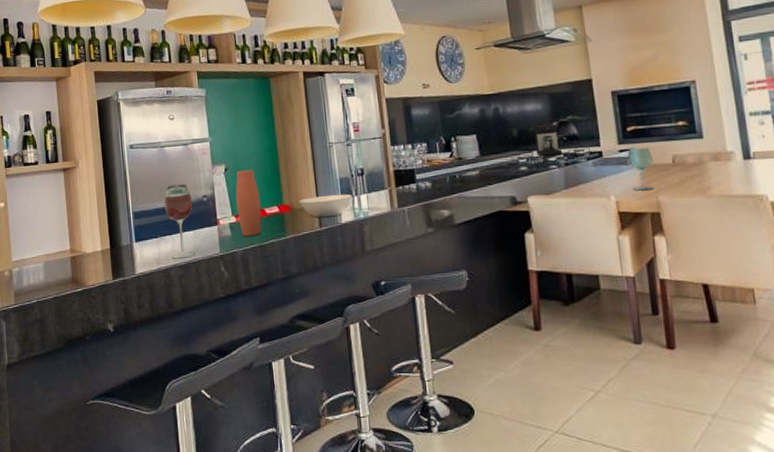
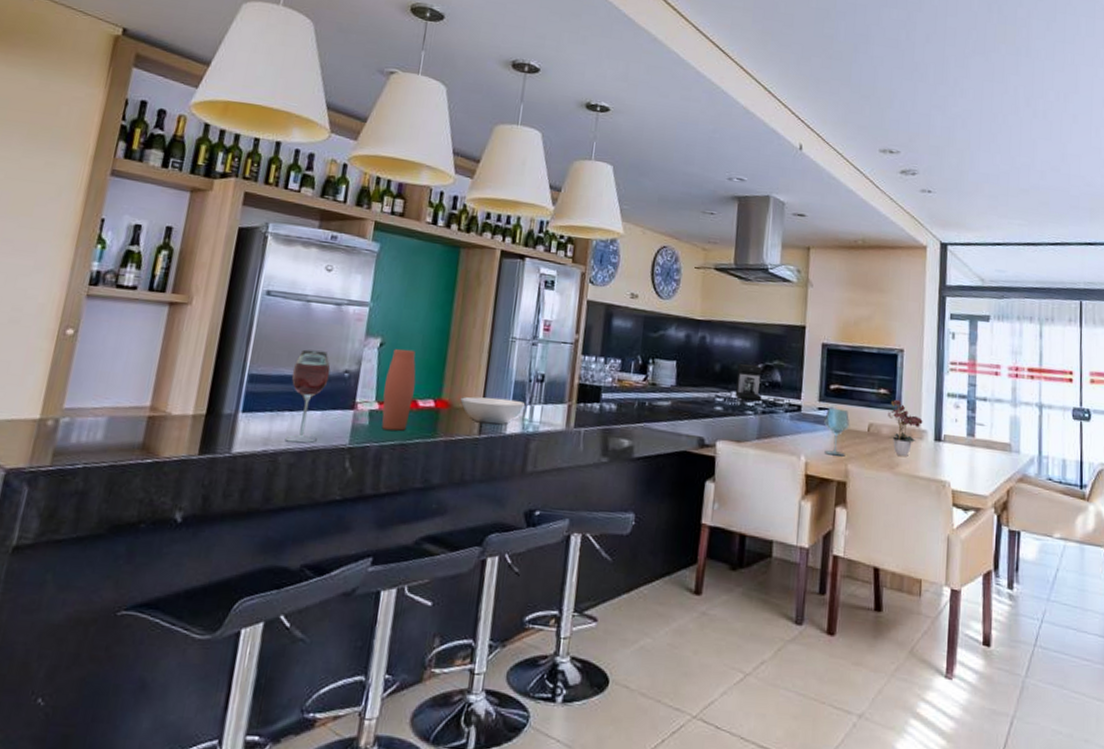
flower arrangement: none [690,128,728,181] -> present [888,399,923,457]

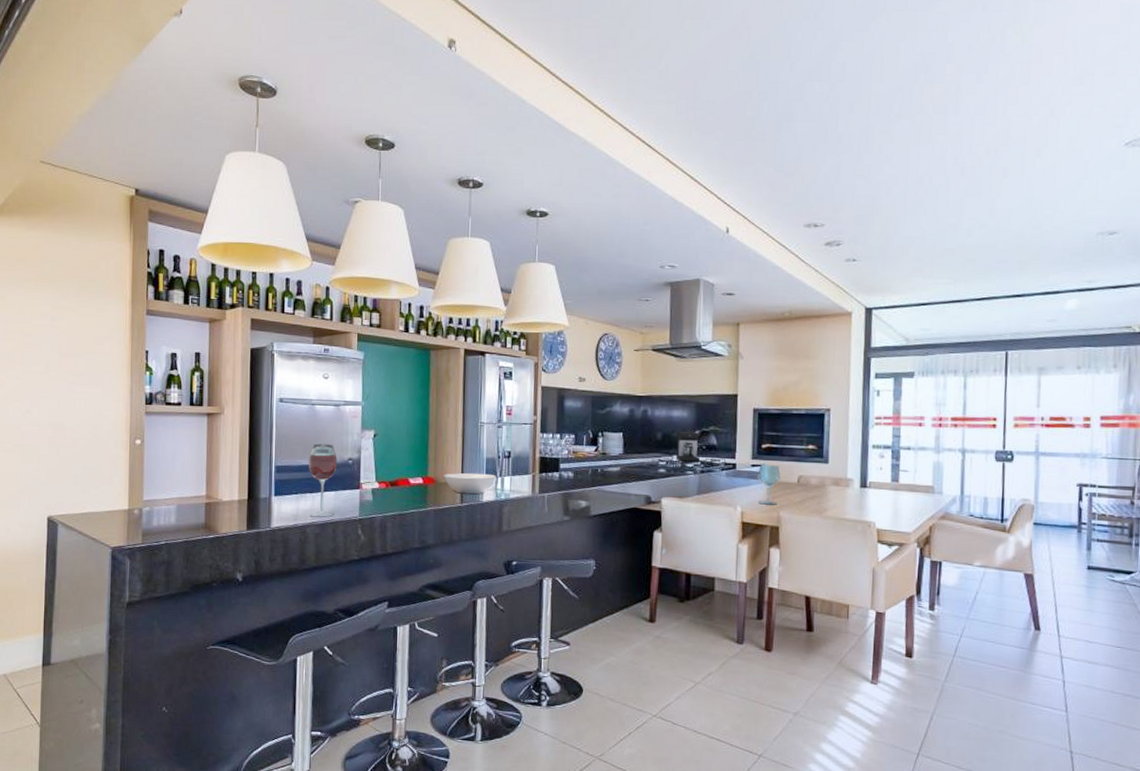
vase: present [381,349,416,432] -> none [381,438,406,505]
flower arrangement: present [888,399,923,457] -> none [816,453,849,503]

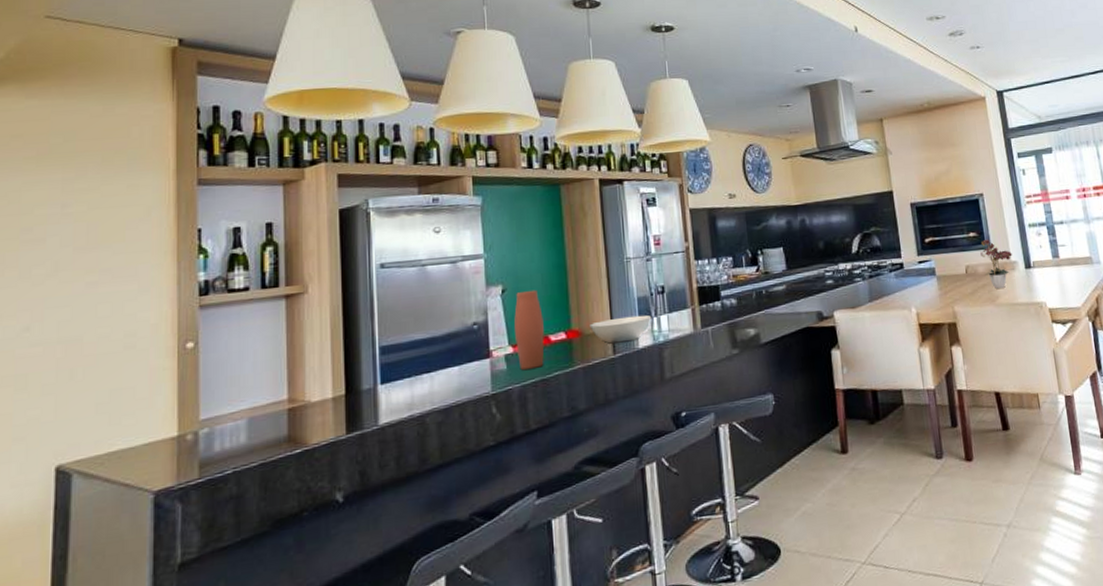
wineglass: present [308,443,337,518] -> none [422,309,460,402]
vase: none [381,438,406,505] -> present [514,289,545,371]
coffee maker: present [676,431,699,462] -> none [839,235,866,269]
wine glass: present [757,465,781,505] -> none [925,259,950,302]
flower arrangement: none [816,453,849,503] -> present [980,239,1012,290]

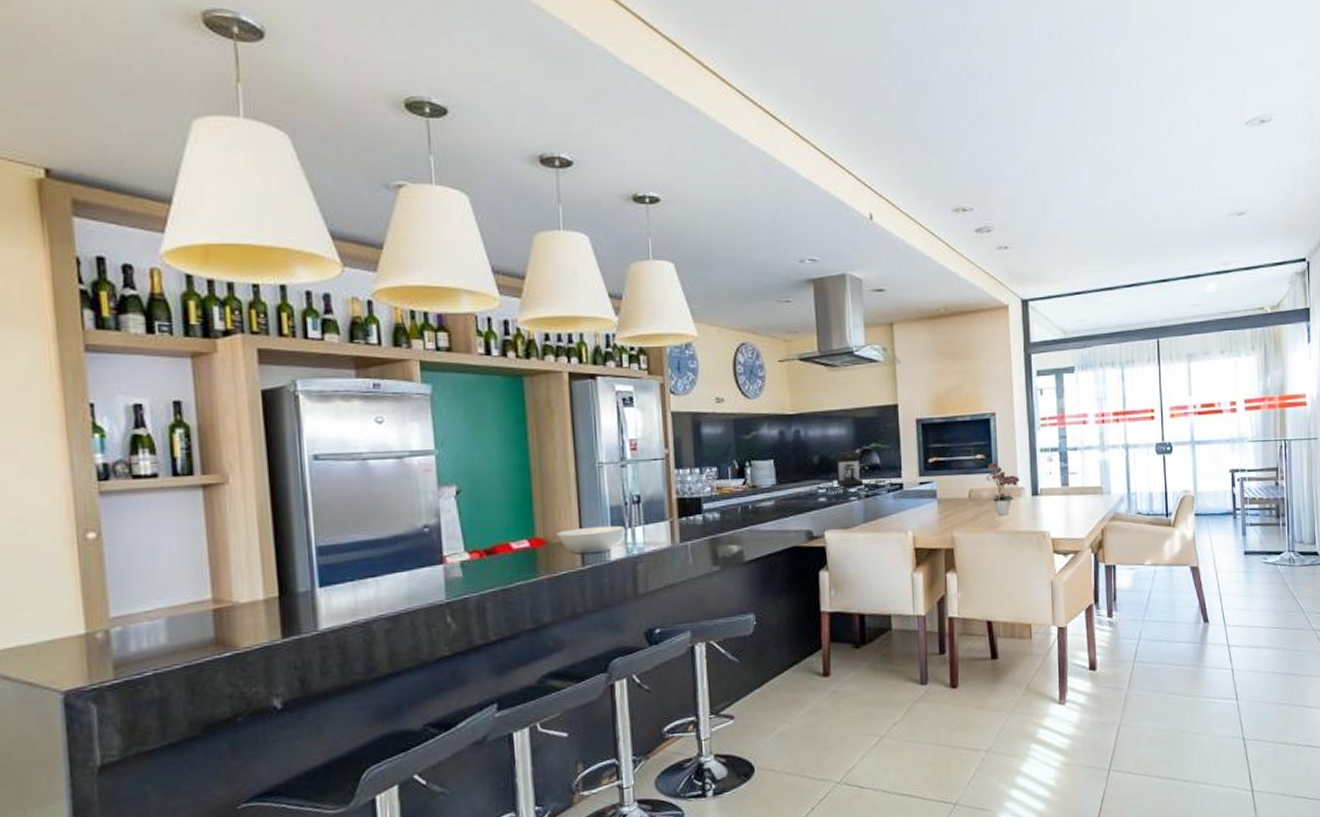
vase: present [514,289,545,371] -> none [470,492,505,579]
coffee maker: none [839,235,866,269] -> present [835,450,863,487]

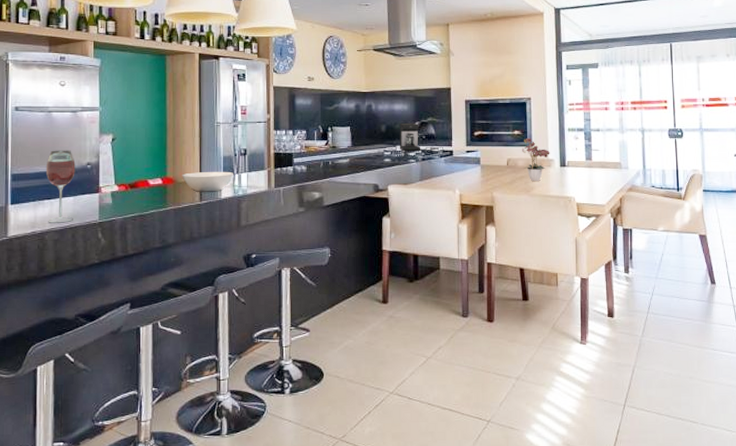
wineglass: none [364,509,410,609] -> present [45,150,76,223]

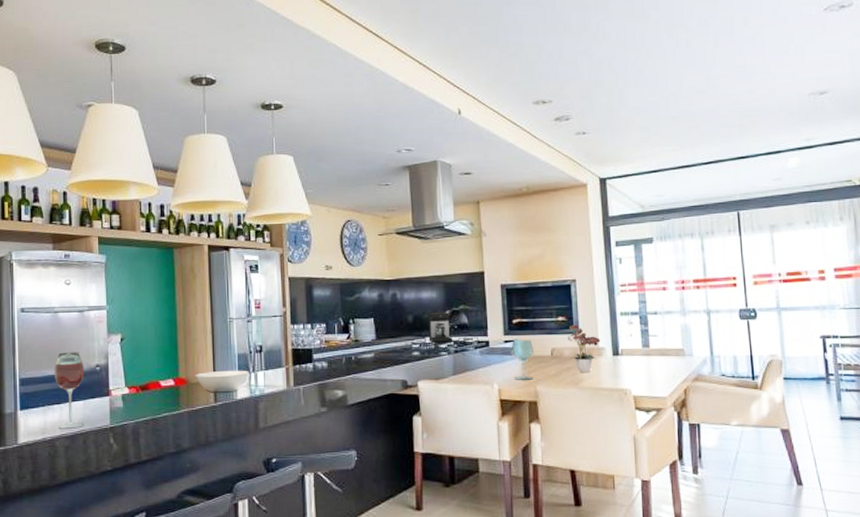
wine glass: none [472,151,493,187] -> present [511,340,535,380]

